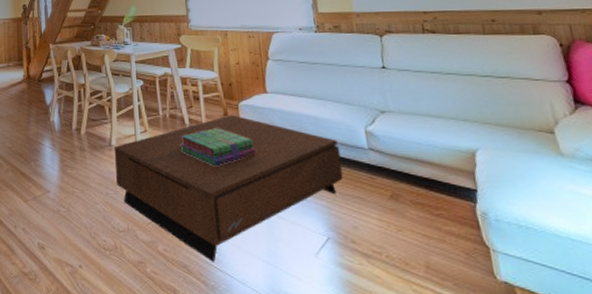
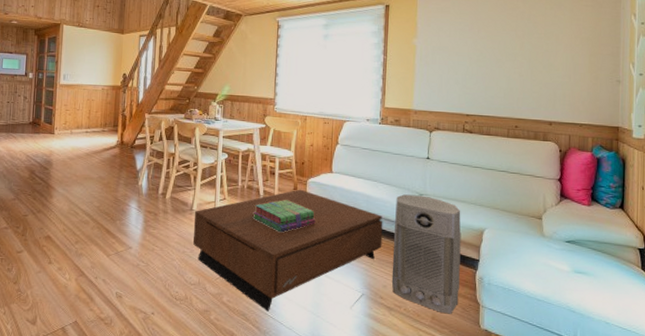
air purifier: none [351,113,460,262] -> present [391,194,461,314]

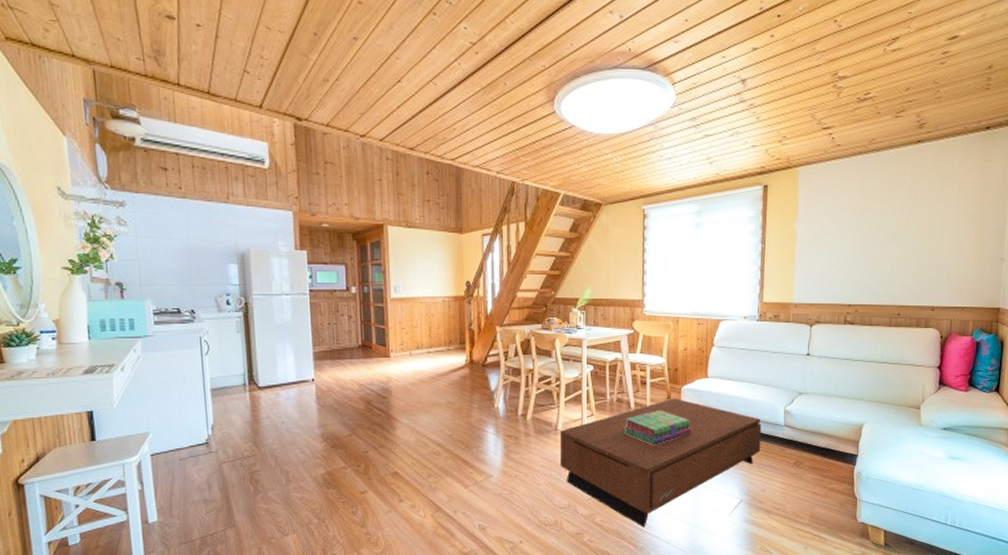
air purifier: present [391,194,461,314] -> none [770,394,841,511]

